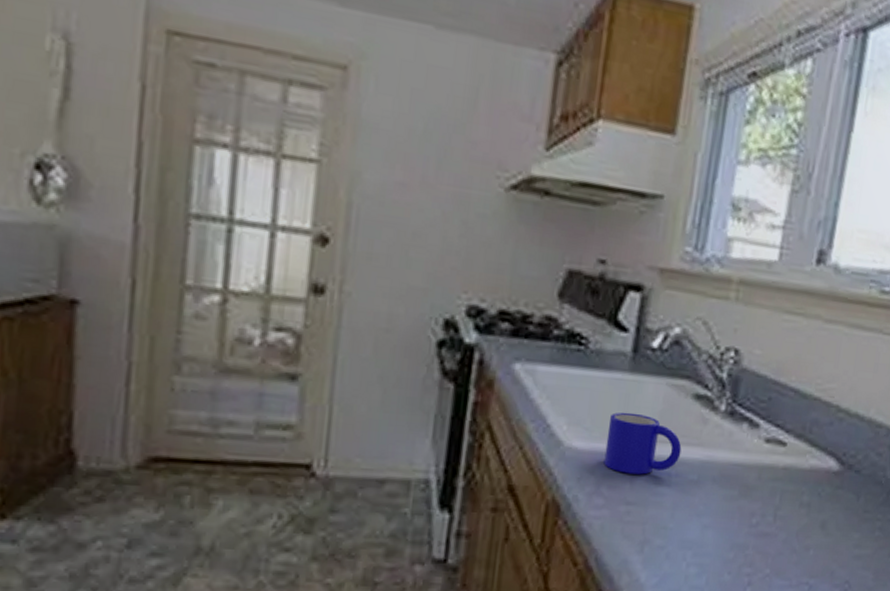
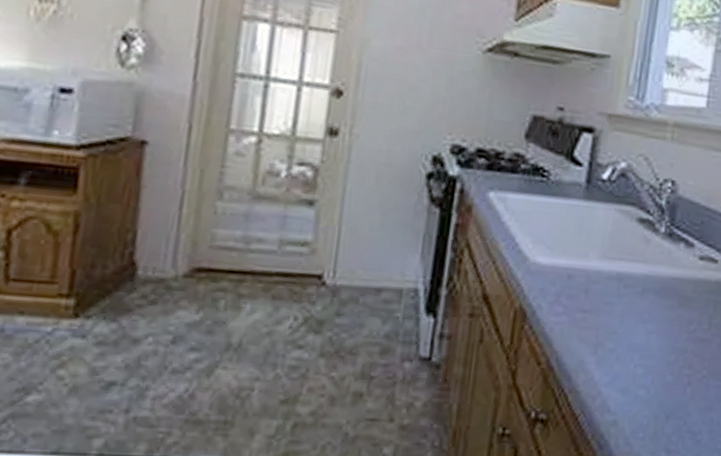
mug: present [603,412,682,475] -> none [563,233,629,287]

